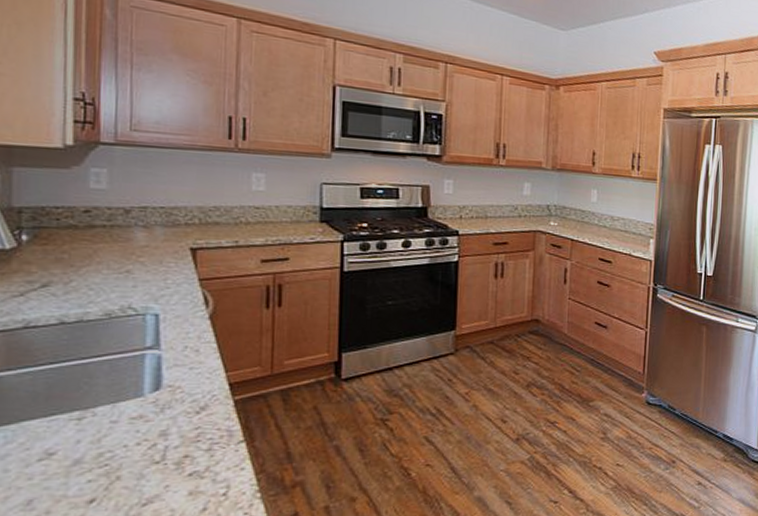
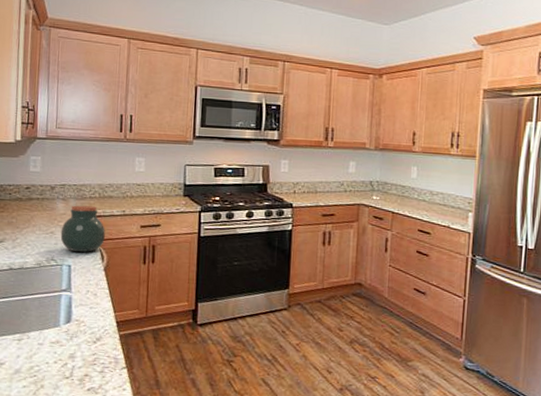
jar: none [141,234,210,296] -> present [60,205,105,252]

